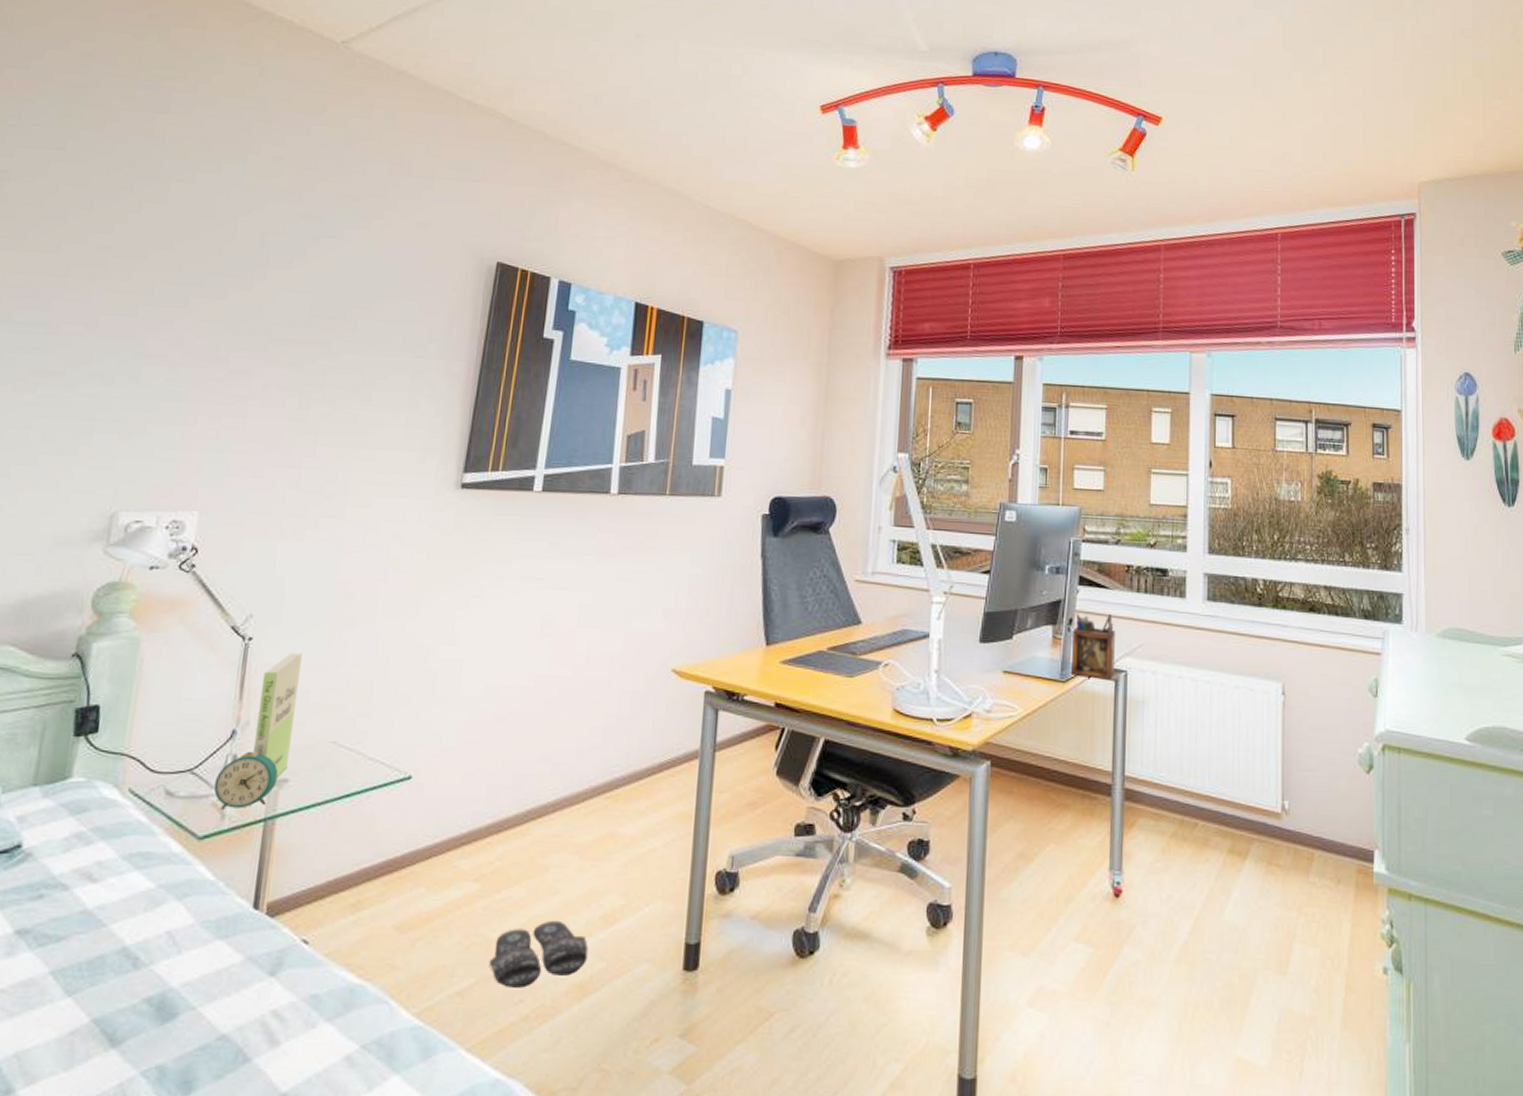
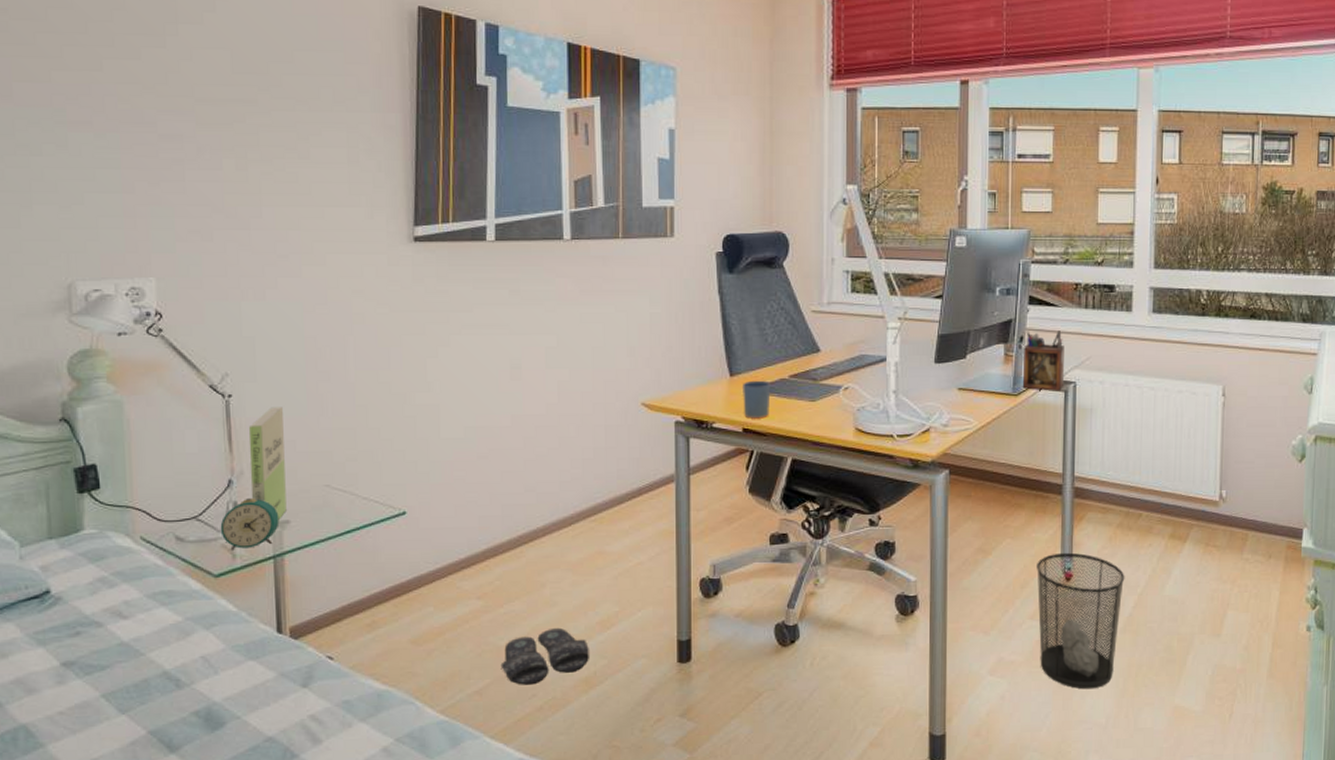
mug: none [777,651,808,693] -> present [743,380,771,419]
waste bin: none [1083,863,1180,1031] -> present [1037,552,1125,690]

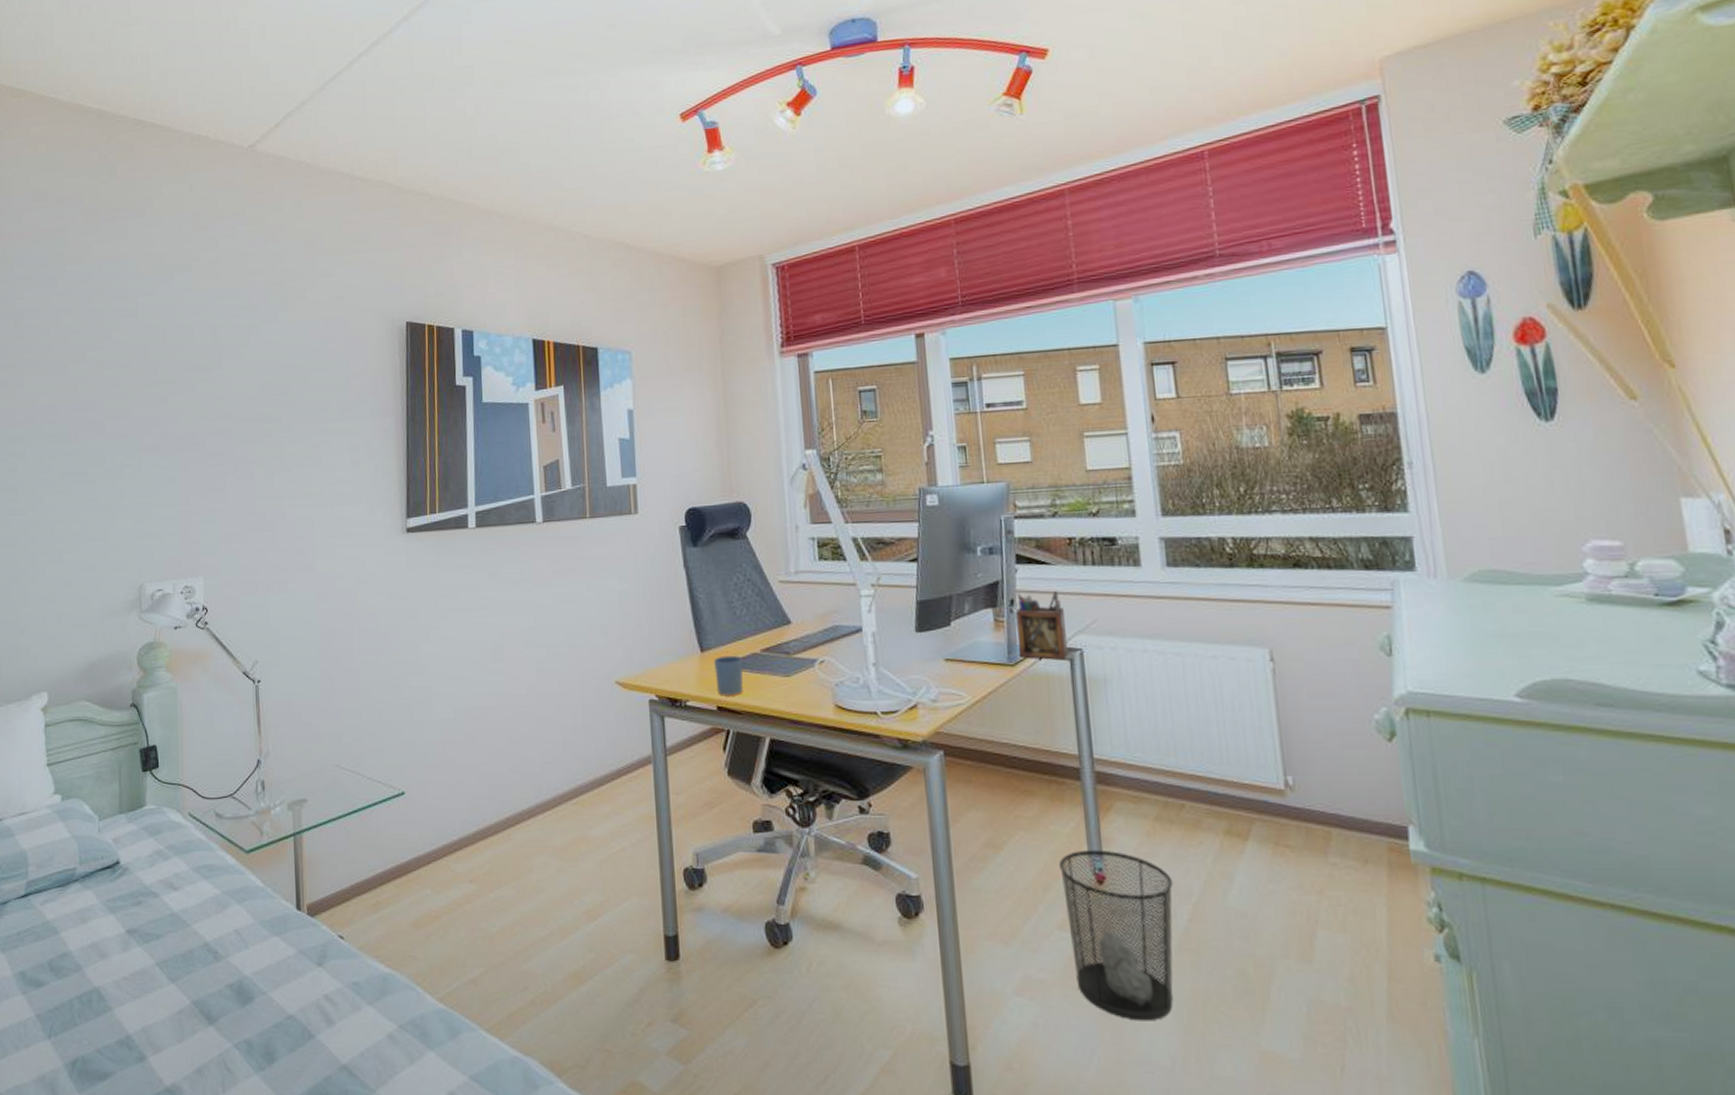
alarm clock: present [220,497,280,550] -> none [251,777,298,827]
book: present [248,407,287,521] -> none [273,691,304,800]
slippers: present [500,627,589,685] -> none [493,916,577,976]

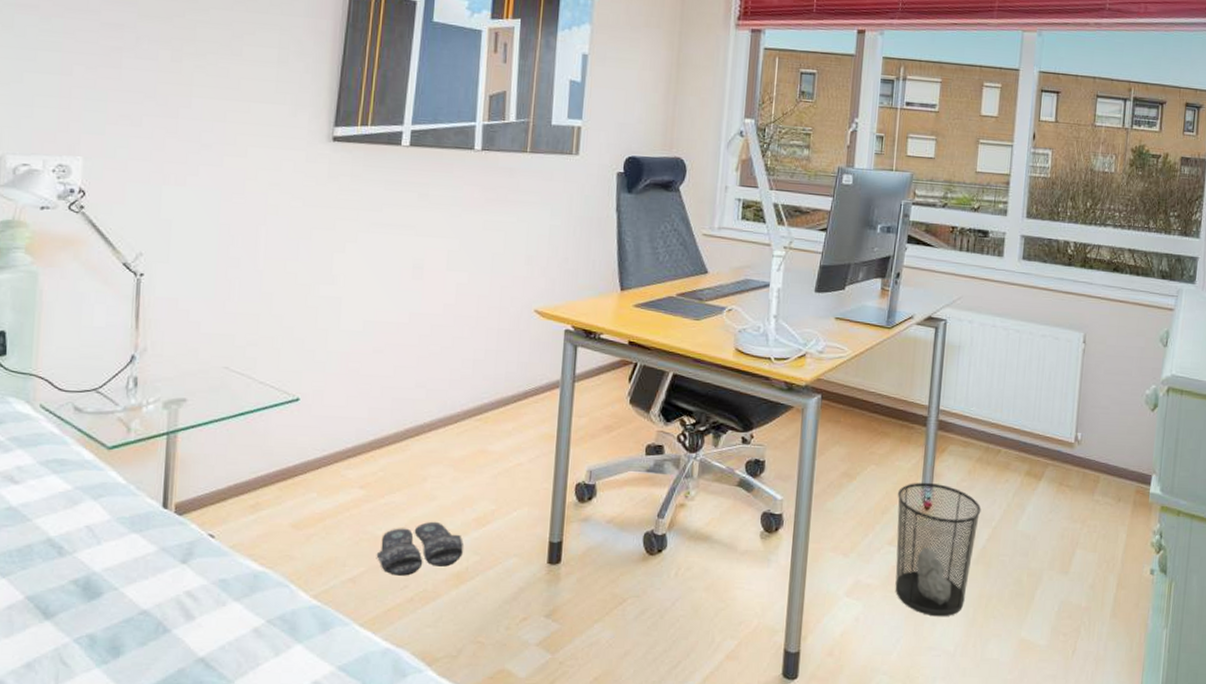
slippers: none [493,916,577,976] -> present [376,521,464,576]
mug: present [714,655,743,696] -> none [631,296,659,333]
desk organizer: present [1014,591,1069,660] -> none [896,268,938,327]

